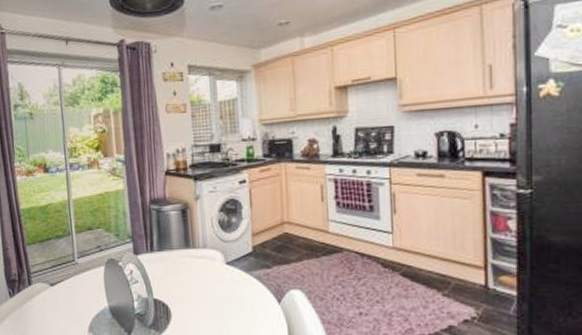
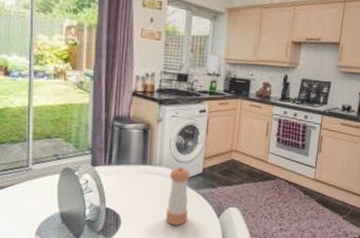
pepper shaker: none [215,247,243,314] -> present [166,167,191,225]

